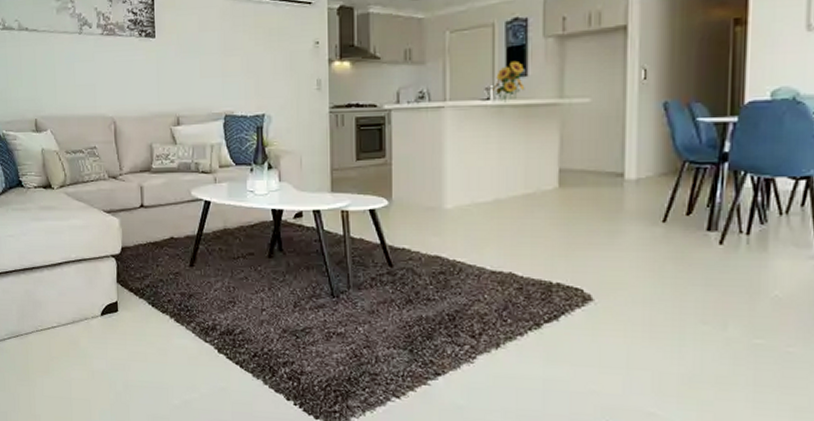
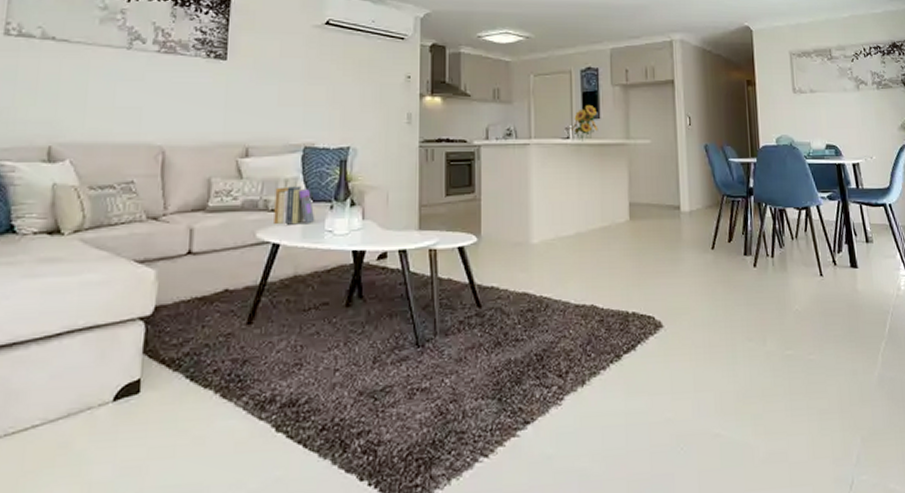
books: none [203,151,238,185] -> present [274,186,315,225]

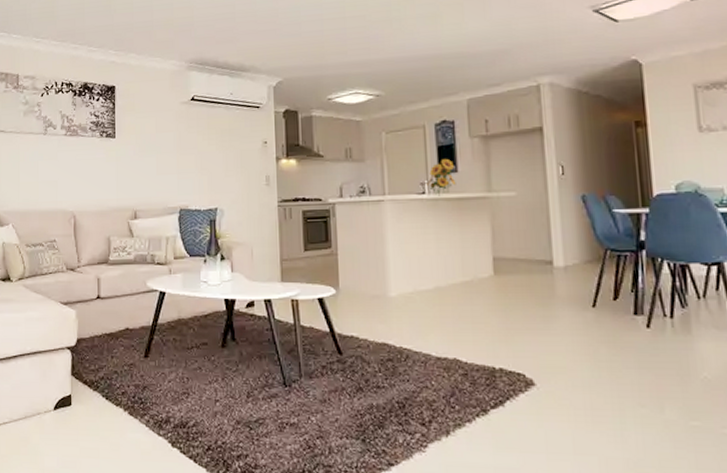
books: present [274,186,315,225] -> none [159,243,192,276]

